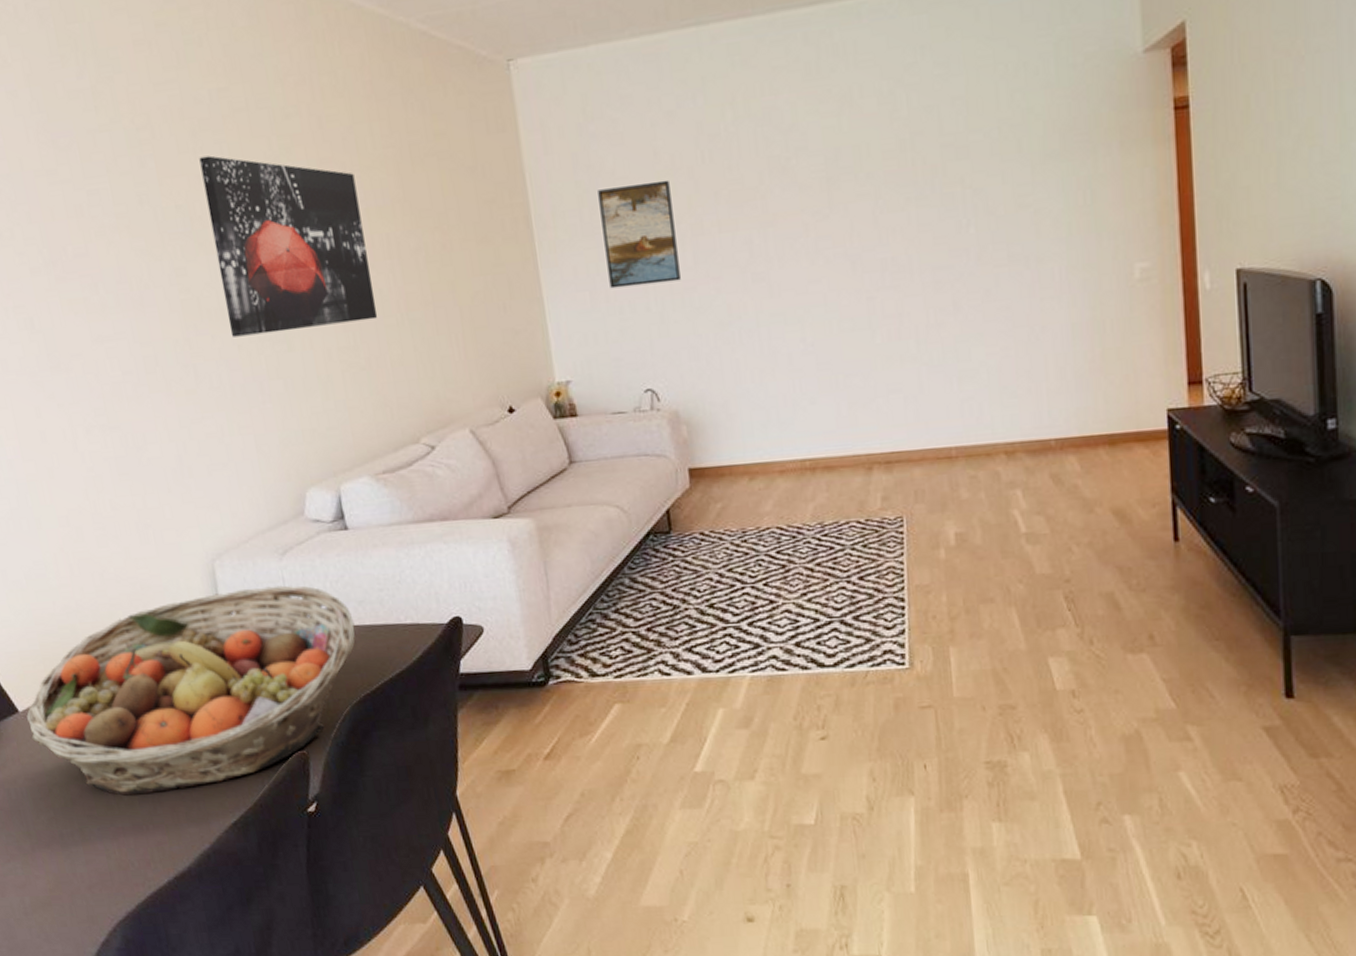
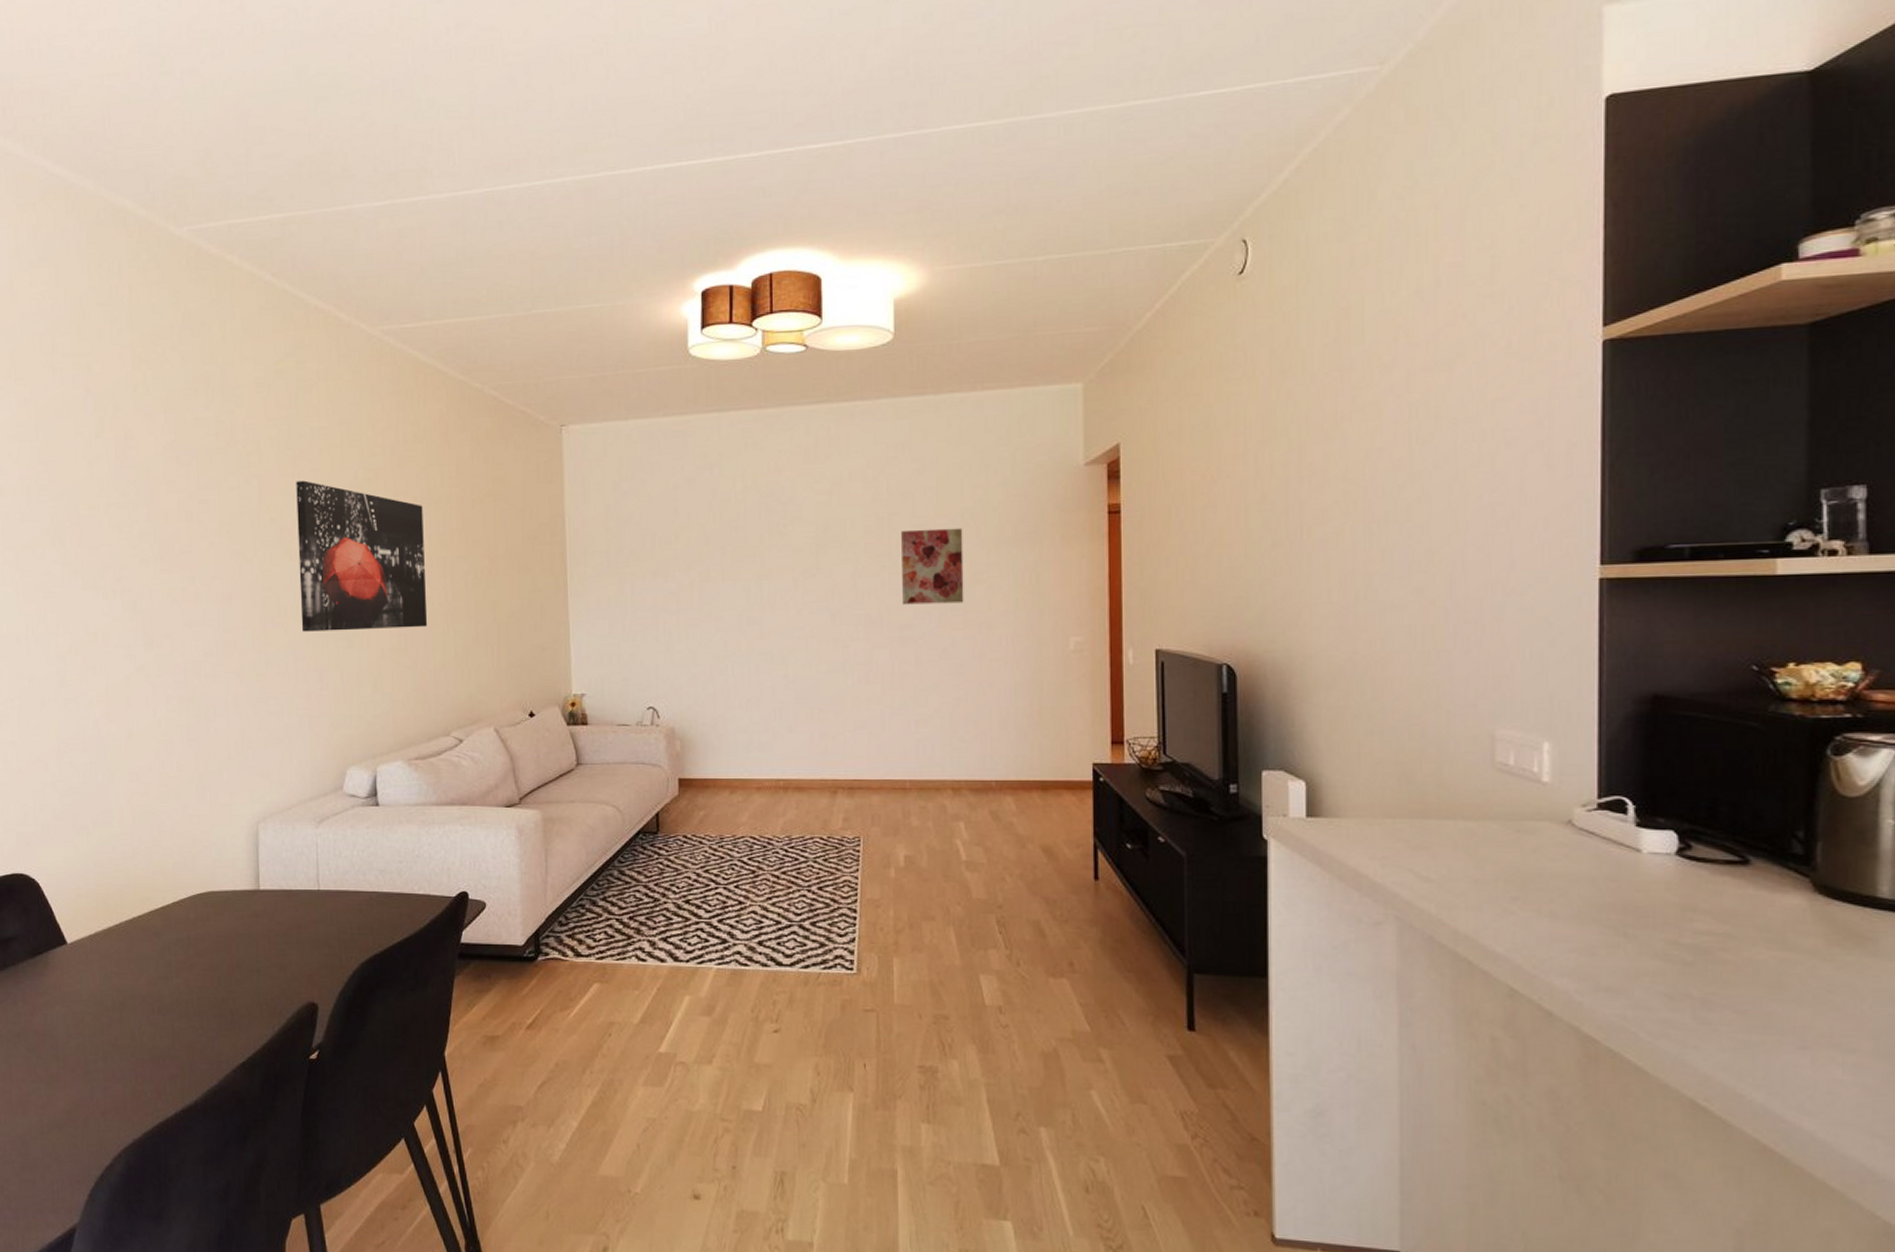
fruit basket: present [26,585,356,796] -> none [73,850,374,1030]
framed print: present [598,180,681,289] -> none [624,533,687,619]
wall art: none [927,143,1007,243] -> present [901,528,964,605]

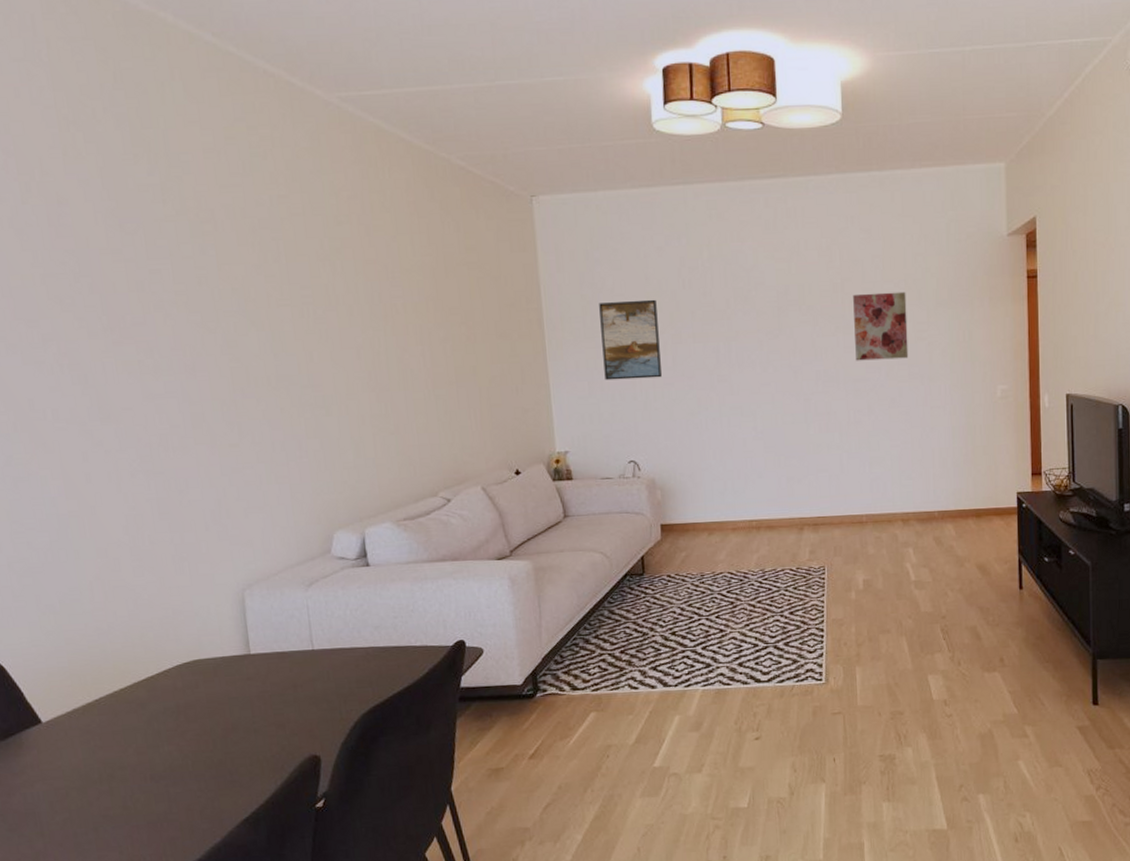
wall art: present [296,480,428,632] -> none [257,249,408,401]
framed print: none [624,533,687,619] -> present [599,299,662,381]

